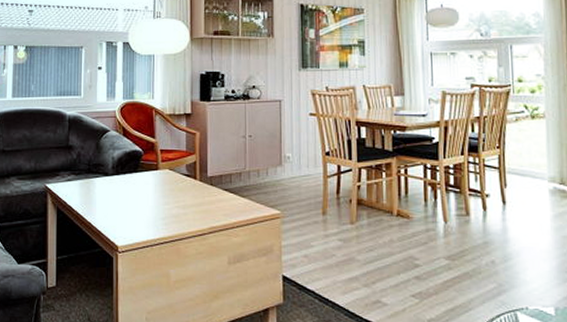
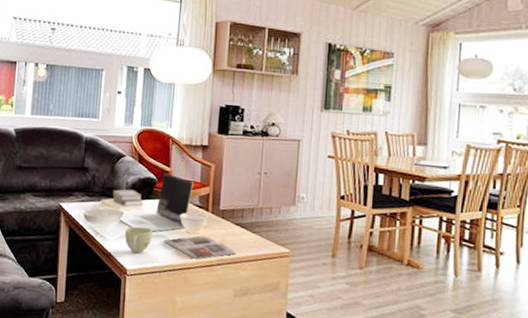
bowl: none [69,185,112,206] -> present [82,207,124,228]
books: none [87,164,132,188] -> present [100,189,144,213]
laptop: none [108,144,180,205] -> present [120,173,194,232]
cup: none [114,201,141,229] -> present [125,226,152,254]
magazine: none [154,205,227,230] -> present [164,235,236,260]
bowl: none [167,182,197,205] -> present [179,212,209,235]

